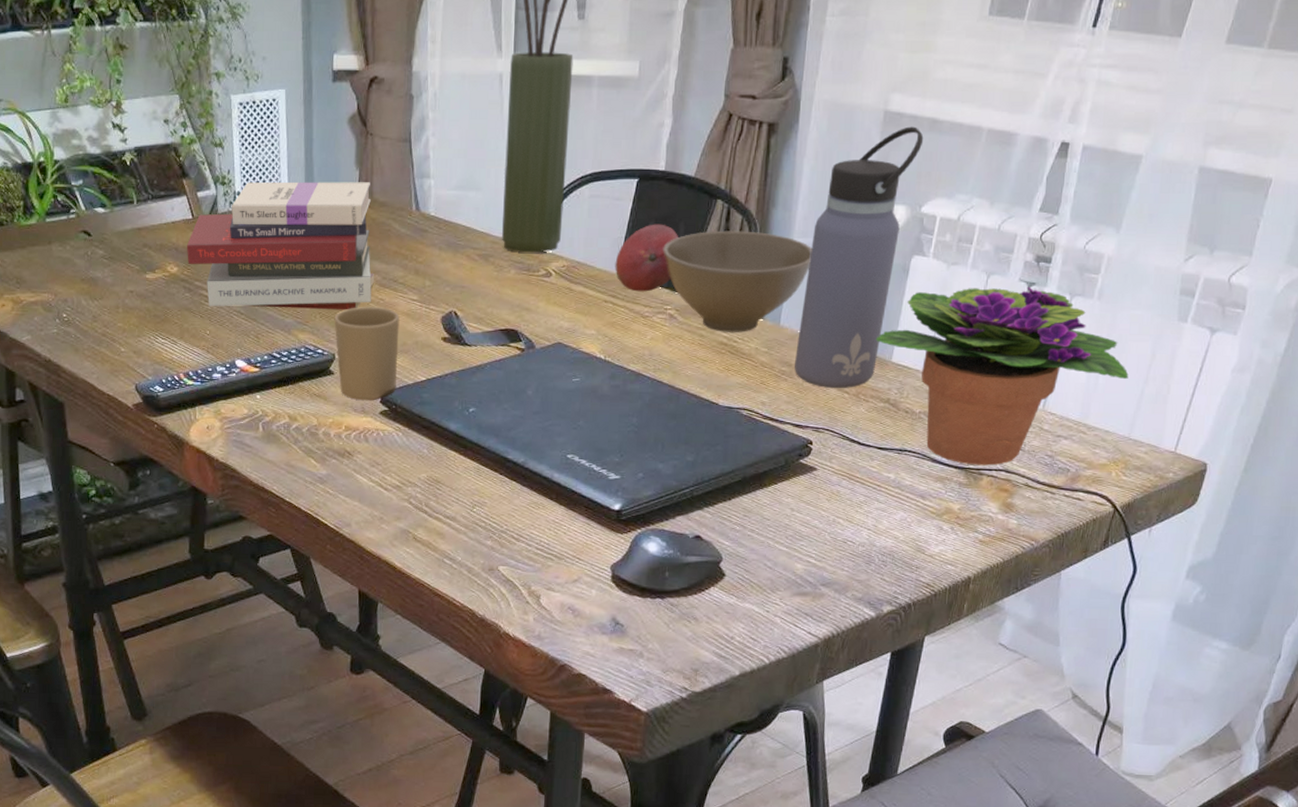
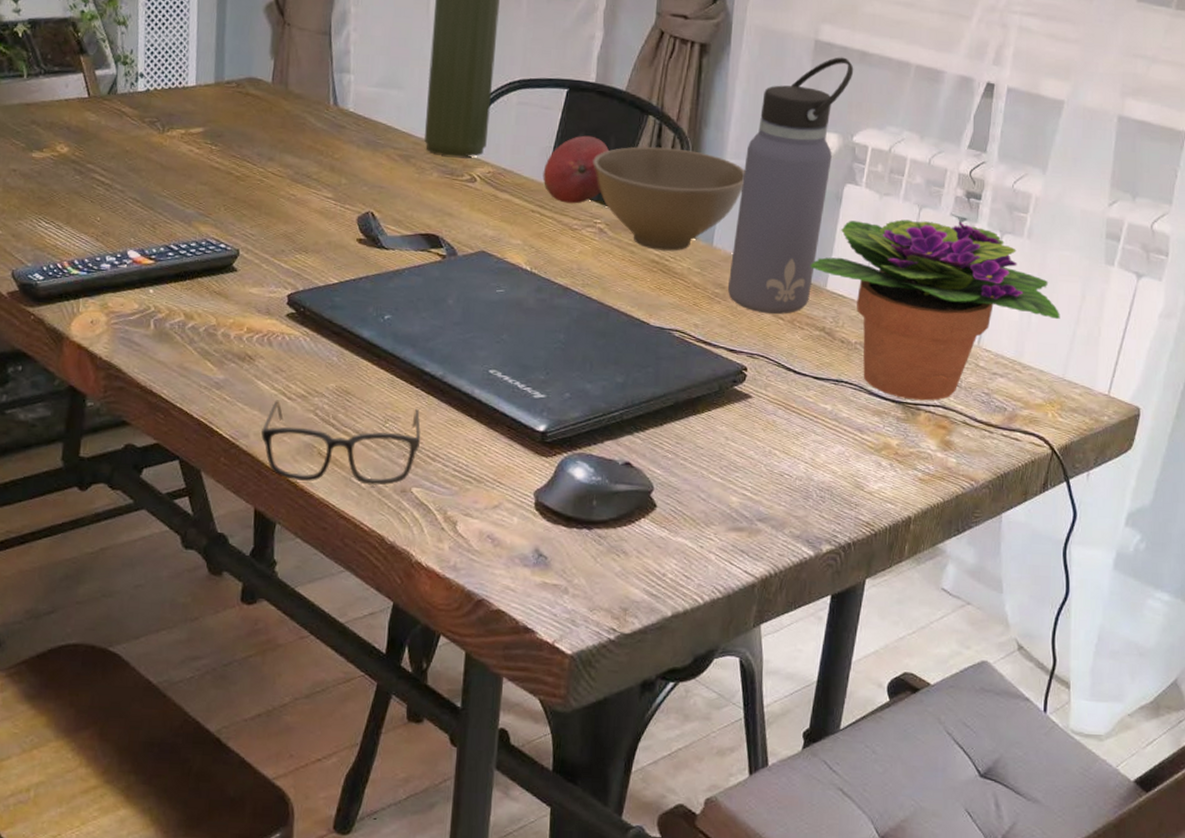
books: present [186,181,374,310] -> none [79,64,286,204]
mug: present [334,306,400,401] -> none [240,201,312,302]
eyeglasses: none [362,491,506,565] -> present [261,400,421,486]

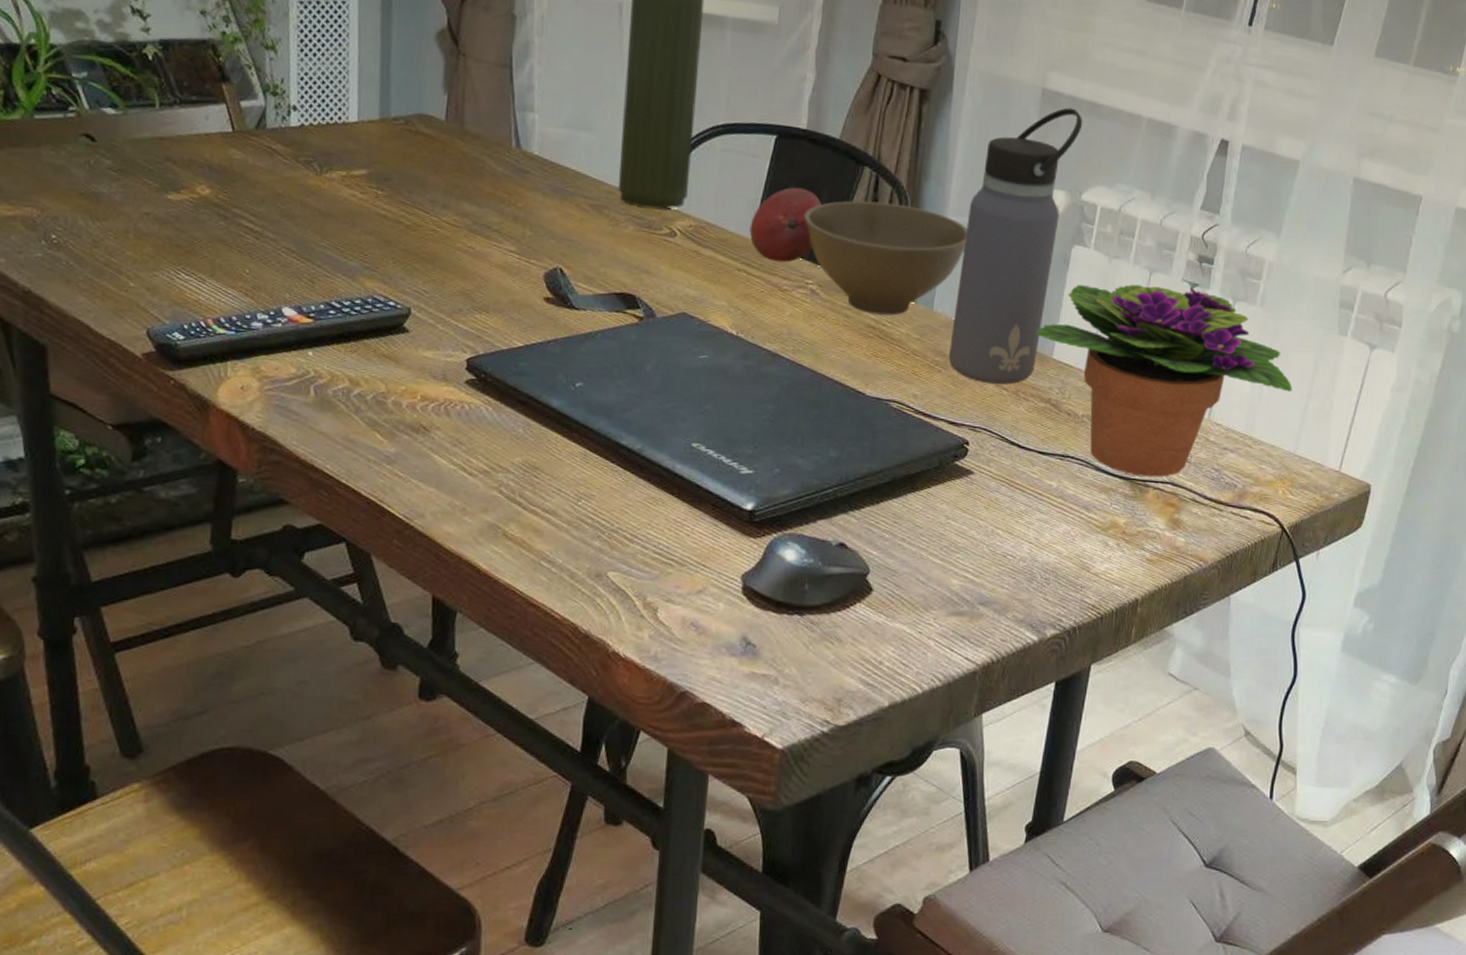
eyeglasses: present [261,400,421,486] -> none [439,476,618,570]

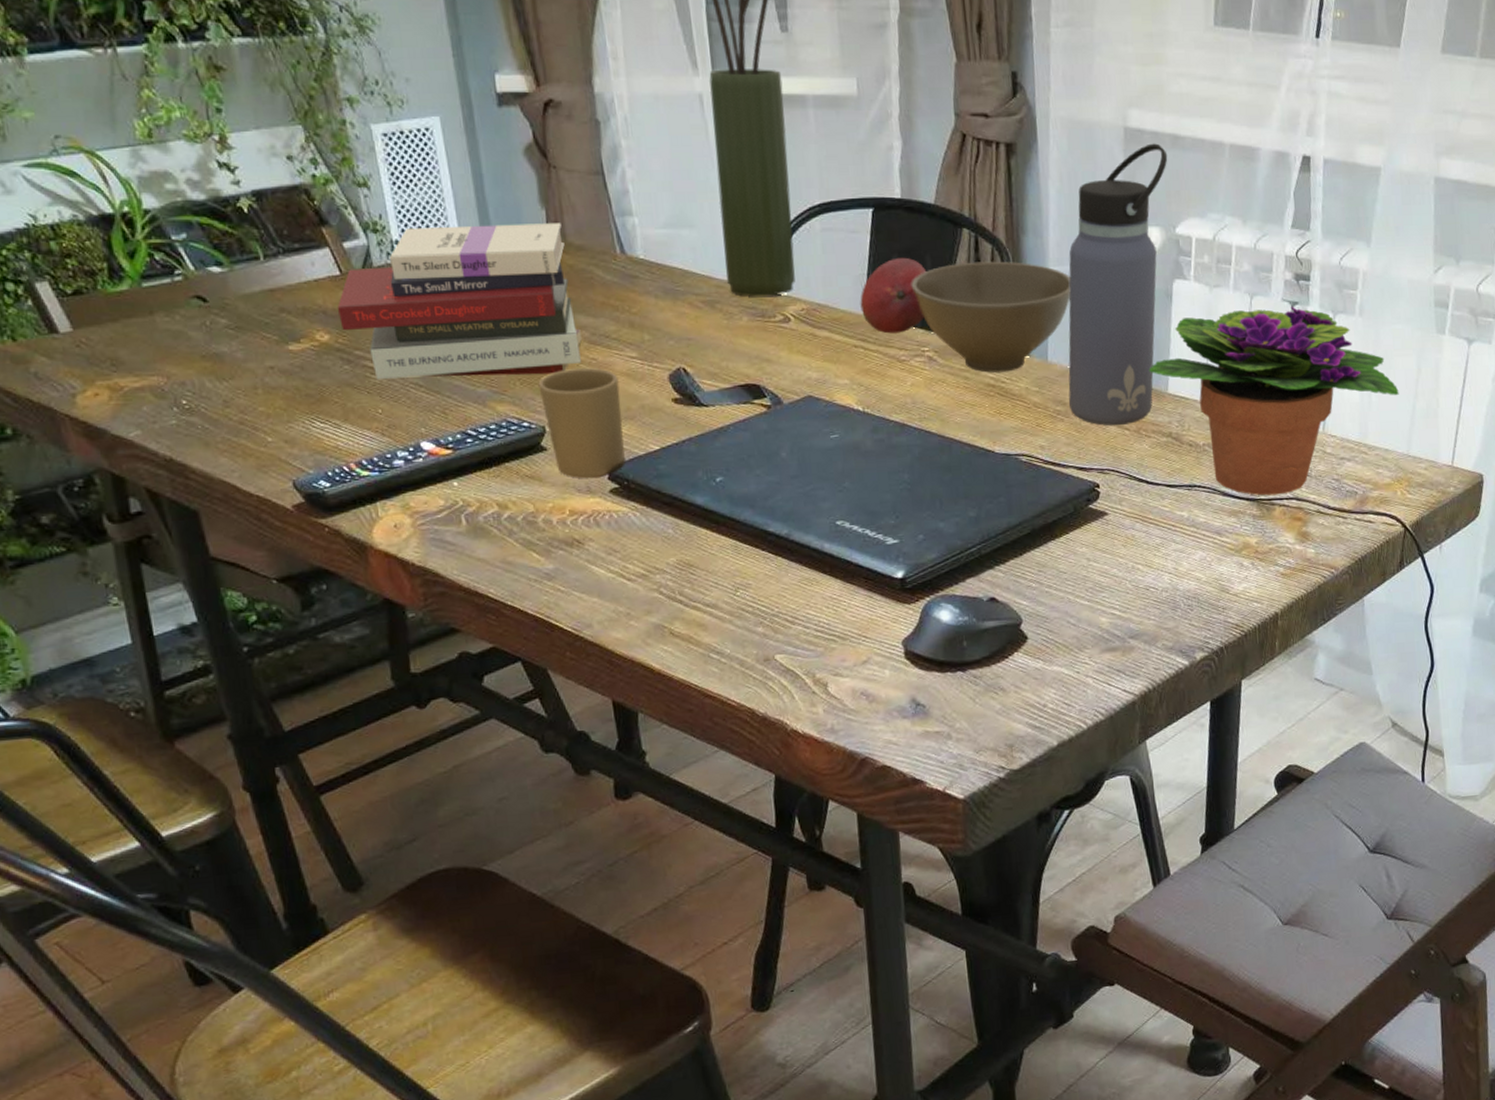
books: none [223,95,463,258] -> present [337,223,582,380]
mug: none [411,254,493,367] -> present [538,367,625,479]

